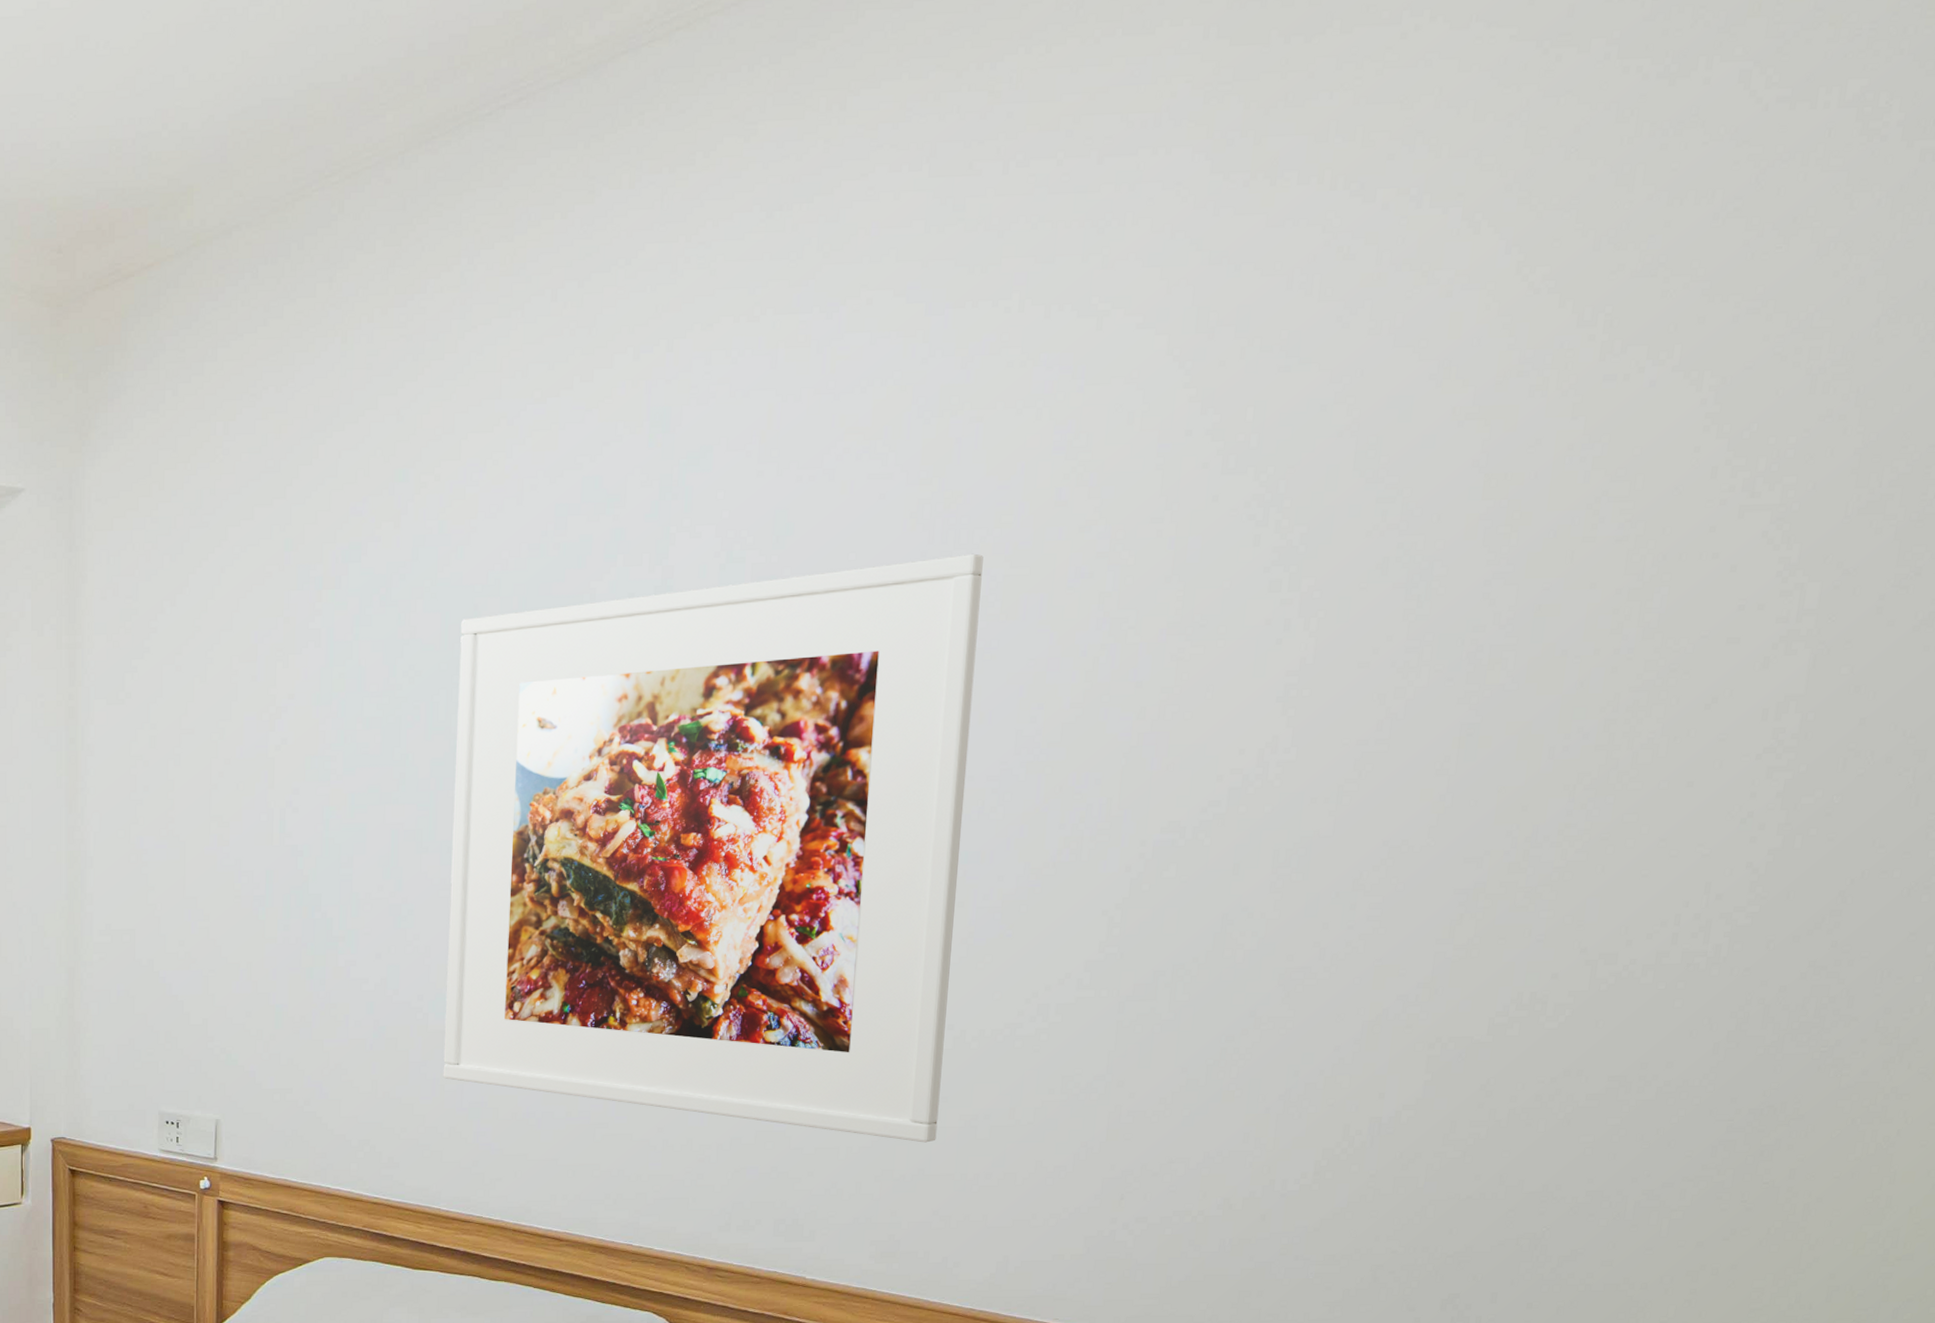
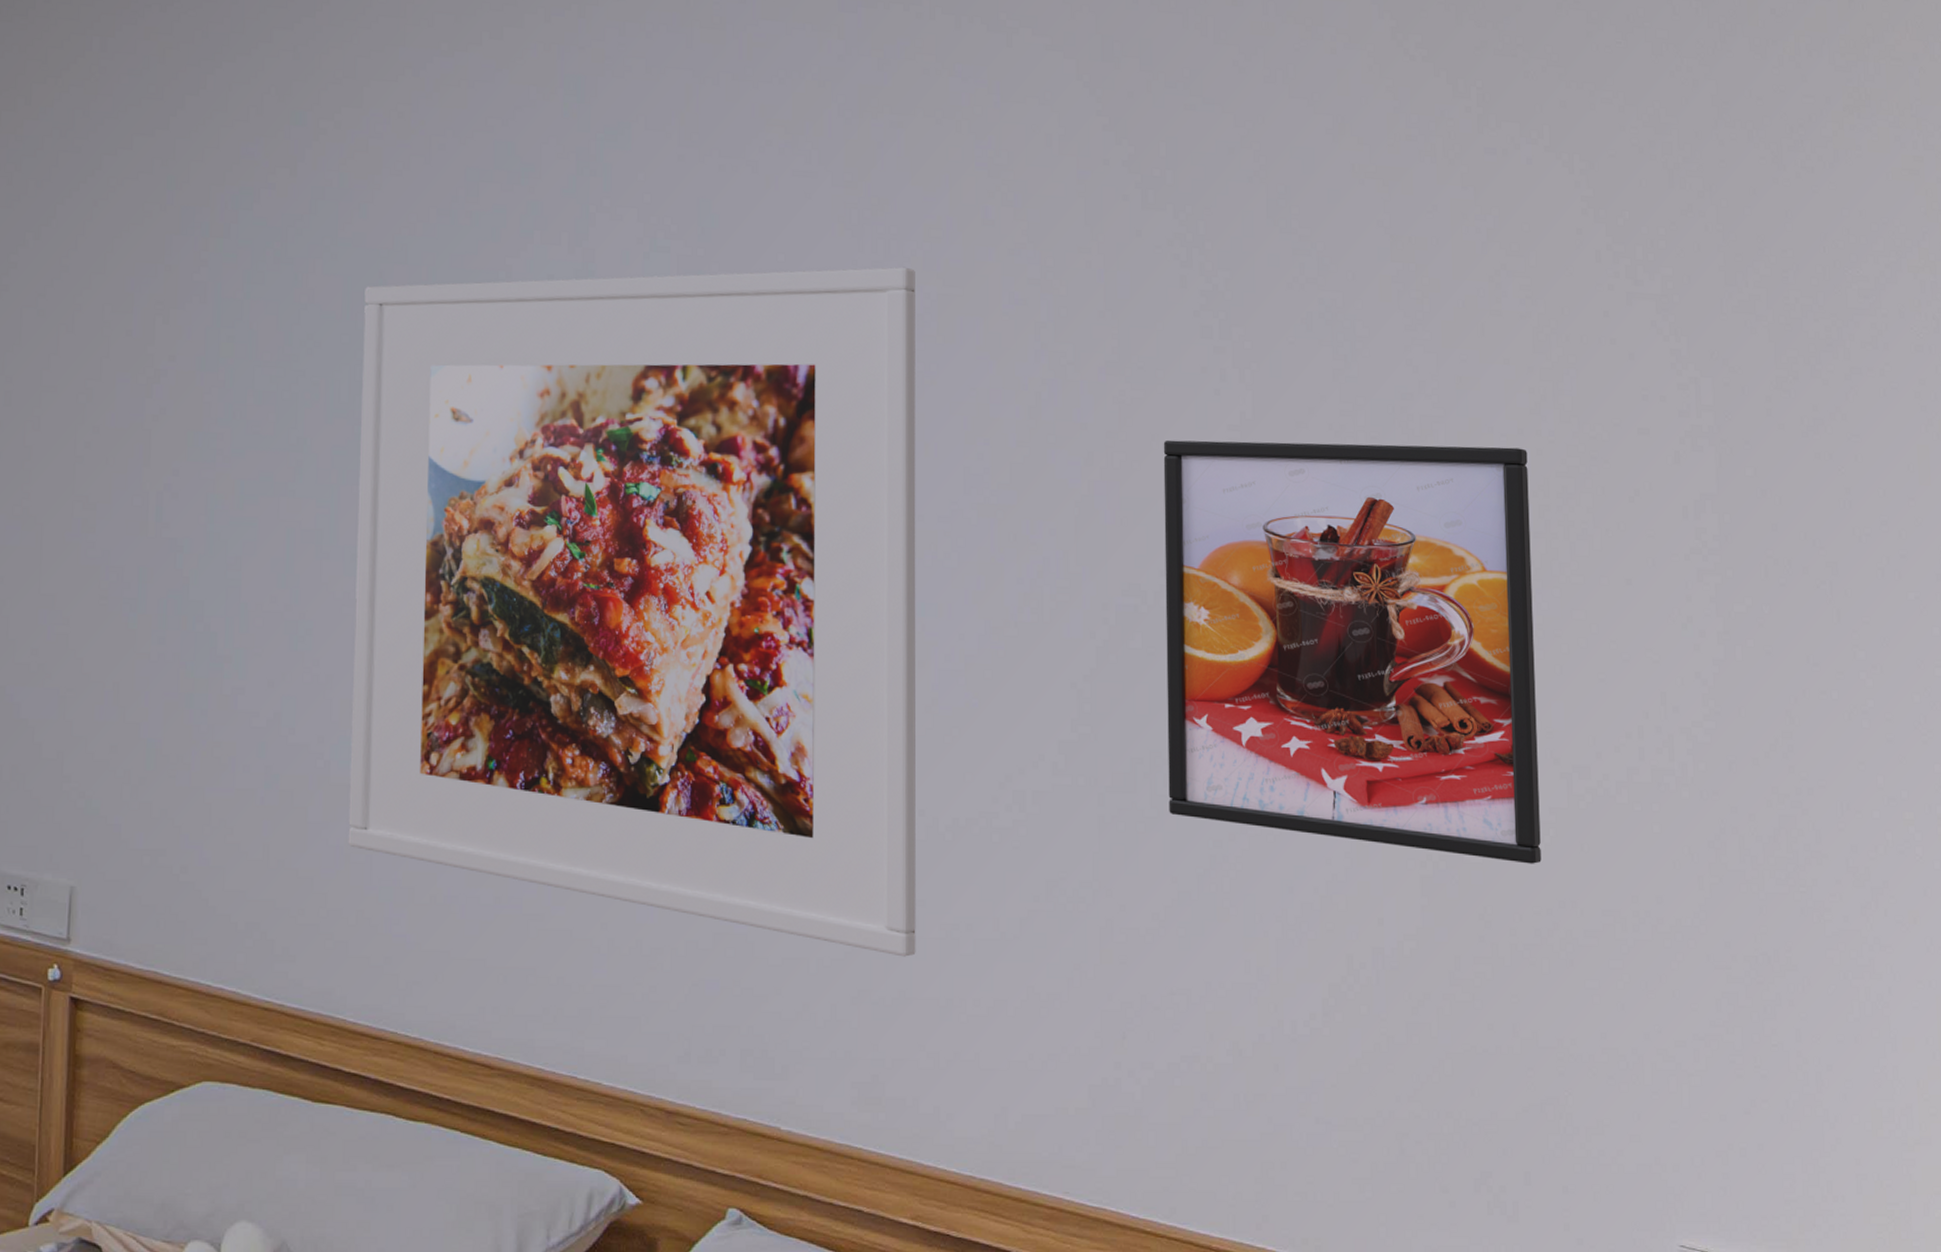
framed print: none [1186,667,1601,1041] -> present [1163,440,1541,864]

